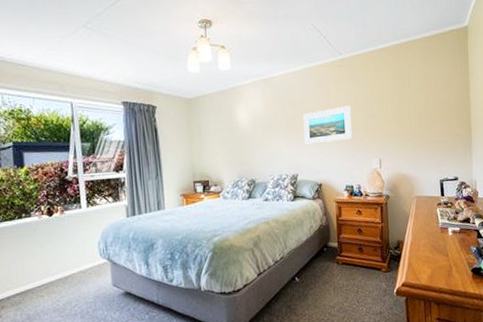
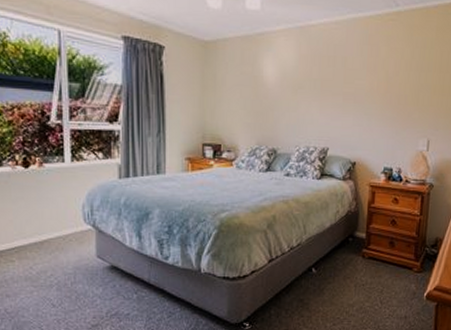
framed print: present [303,106,352,144] -> none [340,71,401,114]

